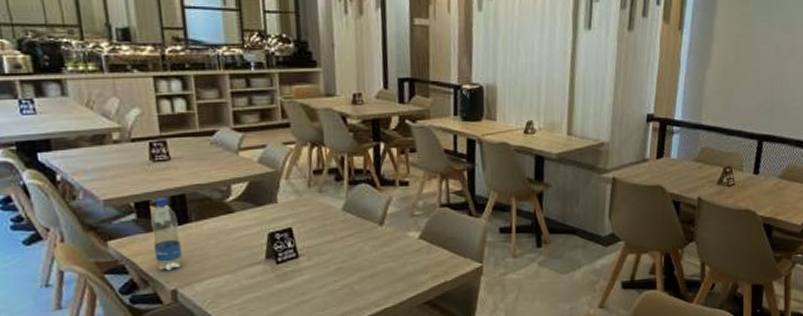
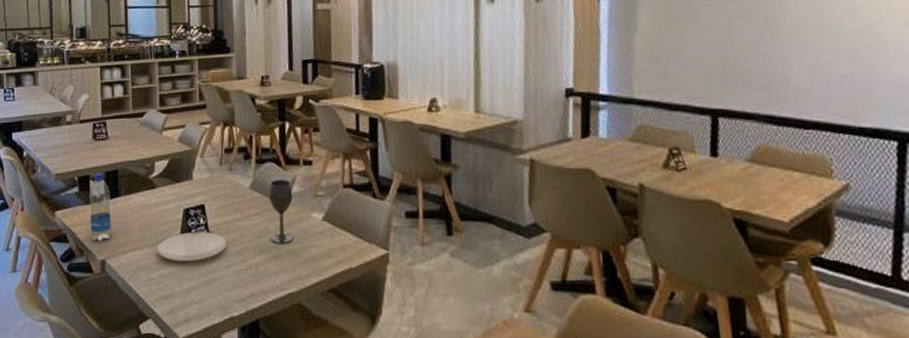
plate: none [239,255,319,286] -> present [157,232,228,261]
wine glass: none [362,200,389,264] -> present [268,180,294,245]

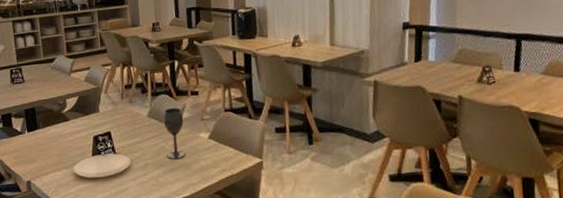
bottle: present [90,173,112,241] -> none [12,111,35,166]

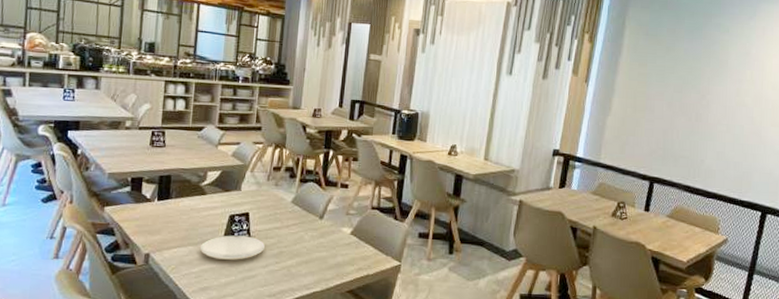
wine glass: present [163,108,185,160] -> none [304,198,329,252]

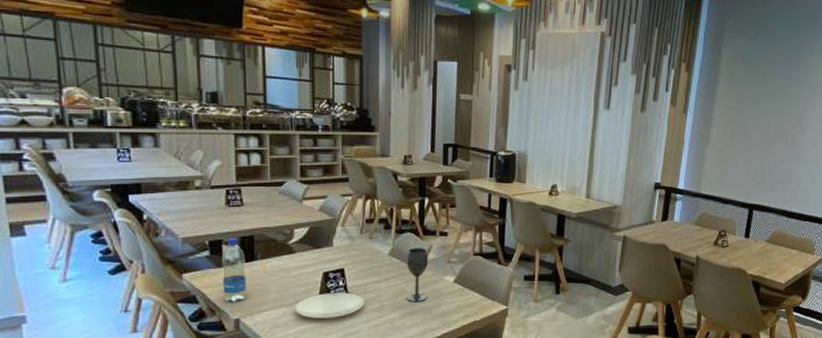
bottle: none [138,176,162,237] -> present [222,238,247,302]
wine glass: none [304,198,329,252] -> present [406,248,429,303]

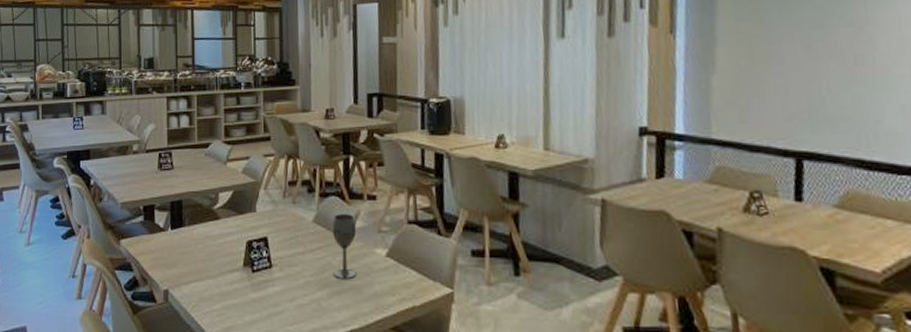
bottle: present [222,238,247,302] -> none [154,203,176,271]
plate: present [295,292,365,319] -> none [220,264,290,294]

